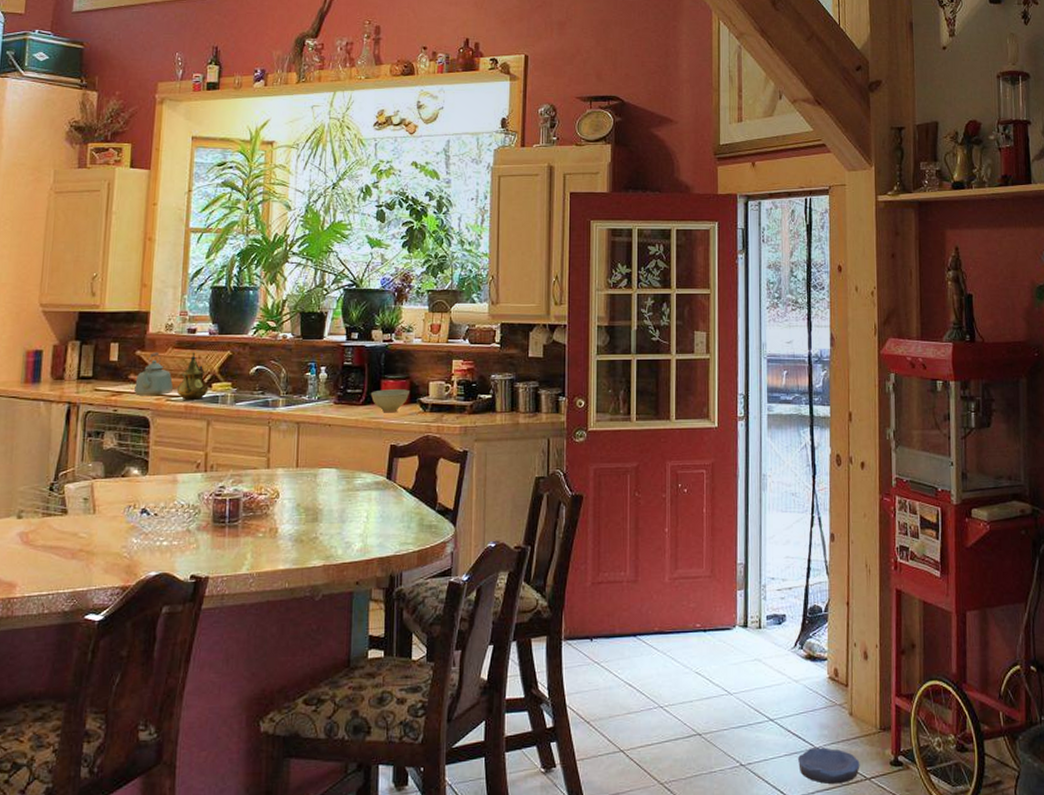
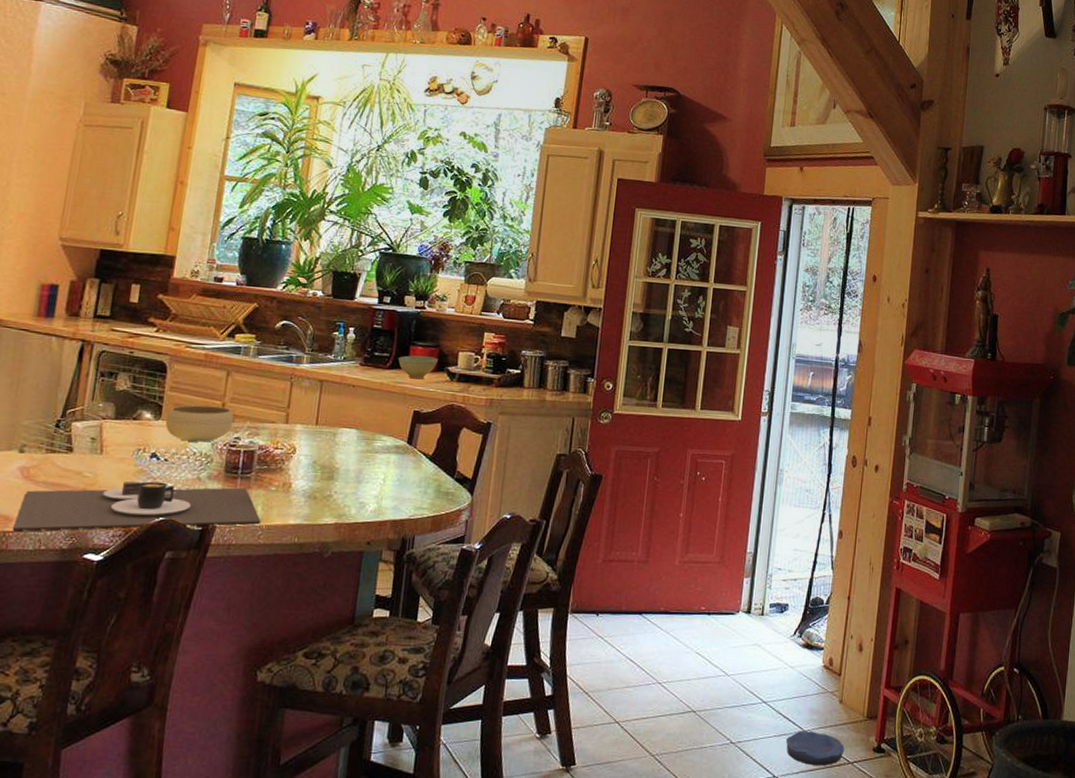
place setting: none [16,536,252,597] -> present [12,481,261,532]
kettle: present [134,351,174,396] -> none [153,297,195,342]
bowl: none [152,457,218,494] -> present [165,405,234,442]
teapot: present [176,352,209,400] -> none [197,301,232,349]

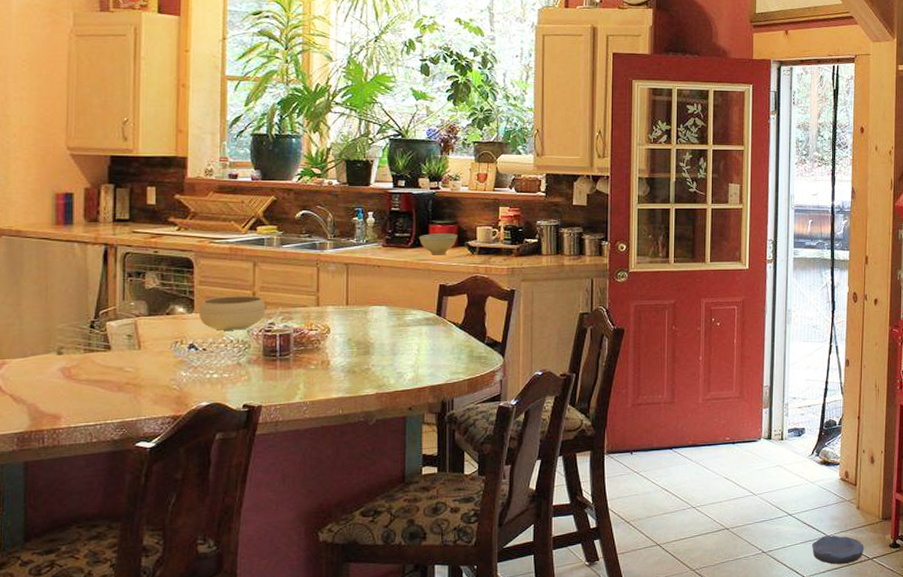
place setting: present [12,481,261,532] -> none [61,369,305,428]

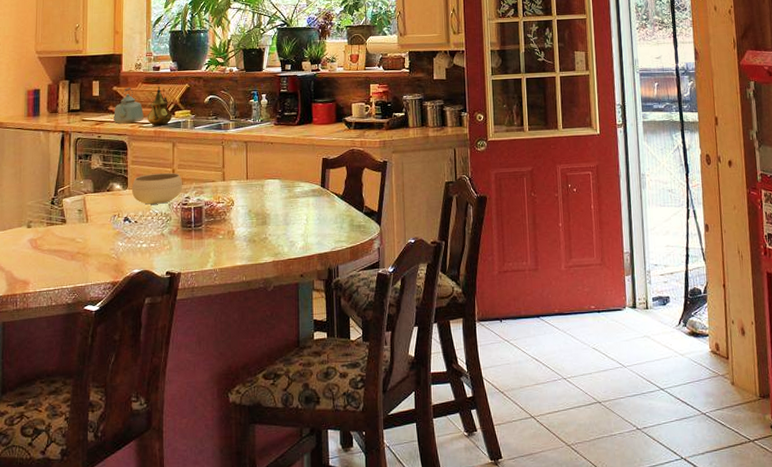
kettle: none [175,195,217,239] -> present [114,86,145,124]
teapot: none [220,197,253,242] -> present [147,86,172,126]
bowl: present [418,233,457,255] -> none [303,111,336,131]
pet bowl: present [811,535,864,564] -> none [687,413,744,445]

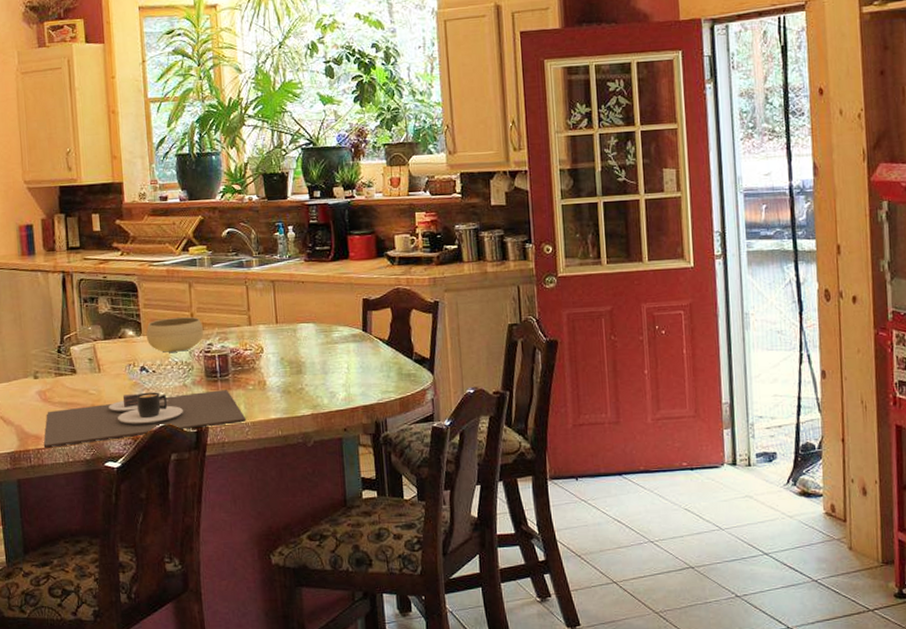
place setting: none [30,239,215,293] -> present [43,390,246,448]
kettle: present [114,86,145,124] -> none [119,220,154,263]
teapot: present [147,86,172,126] -> none [157,219,186,264]

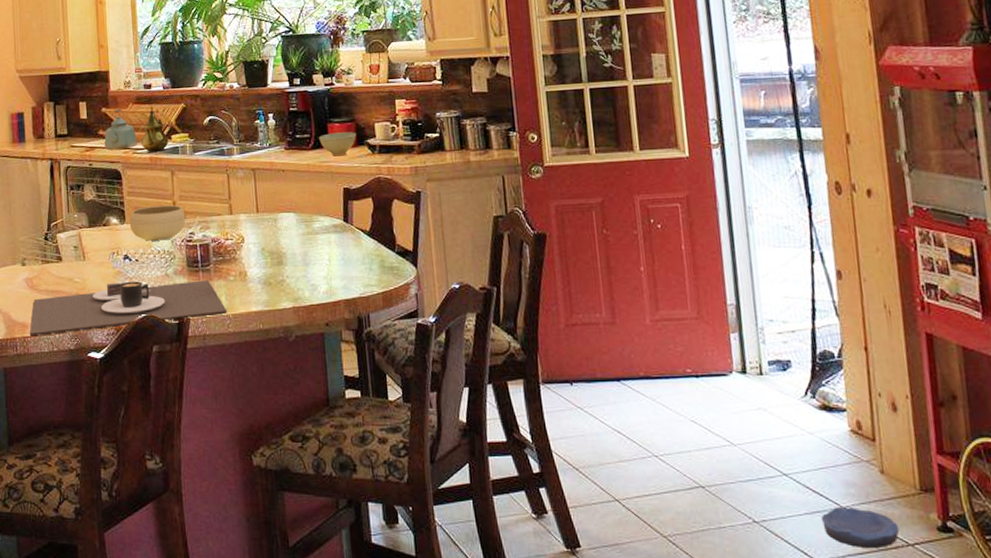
kettle: none [119,220,154,263] -> present [104,107,138,151]
teapot: none [157,219,186,264] -> present [141,106,169,152]
bowl: none [338,244,376,268] -> present [318,132,356,157]
pet bowl: none [795,580,862,614] -> present [820,507,900,548]

